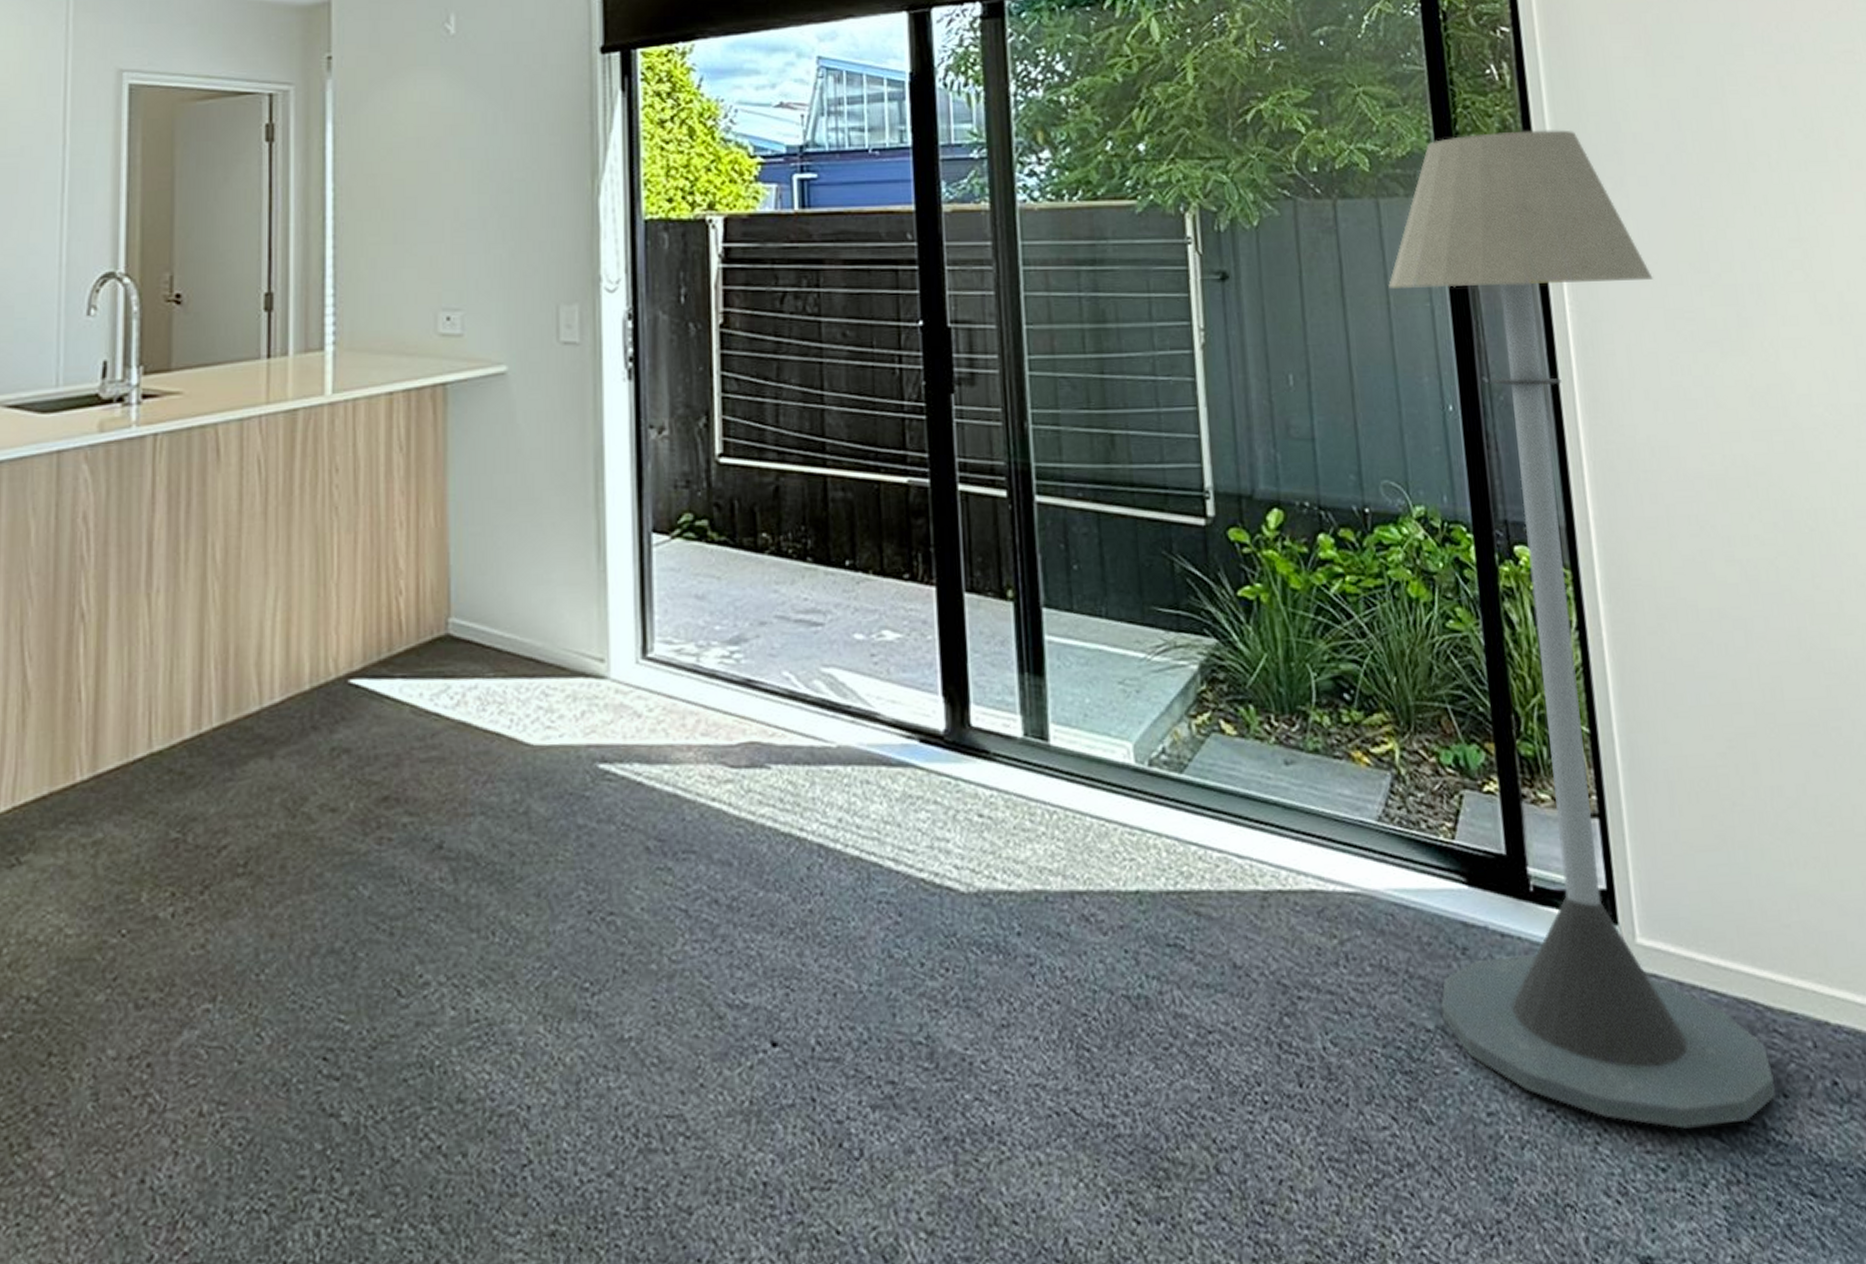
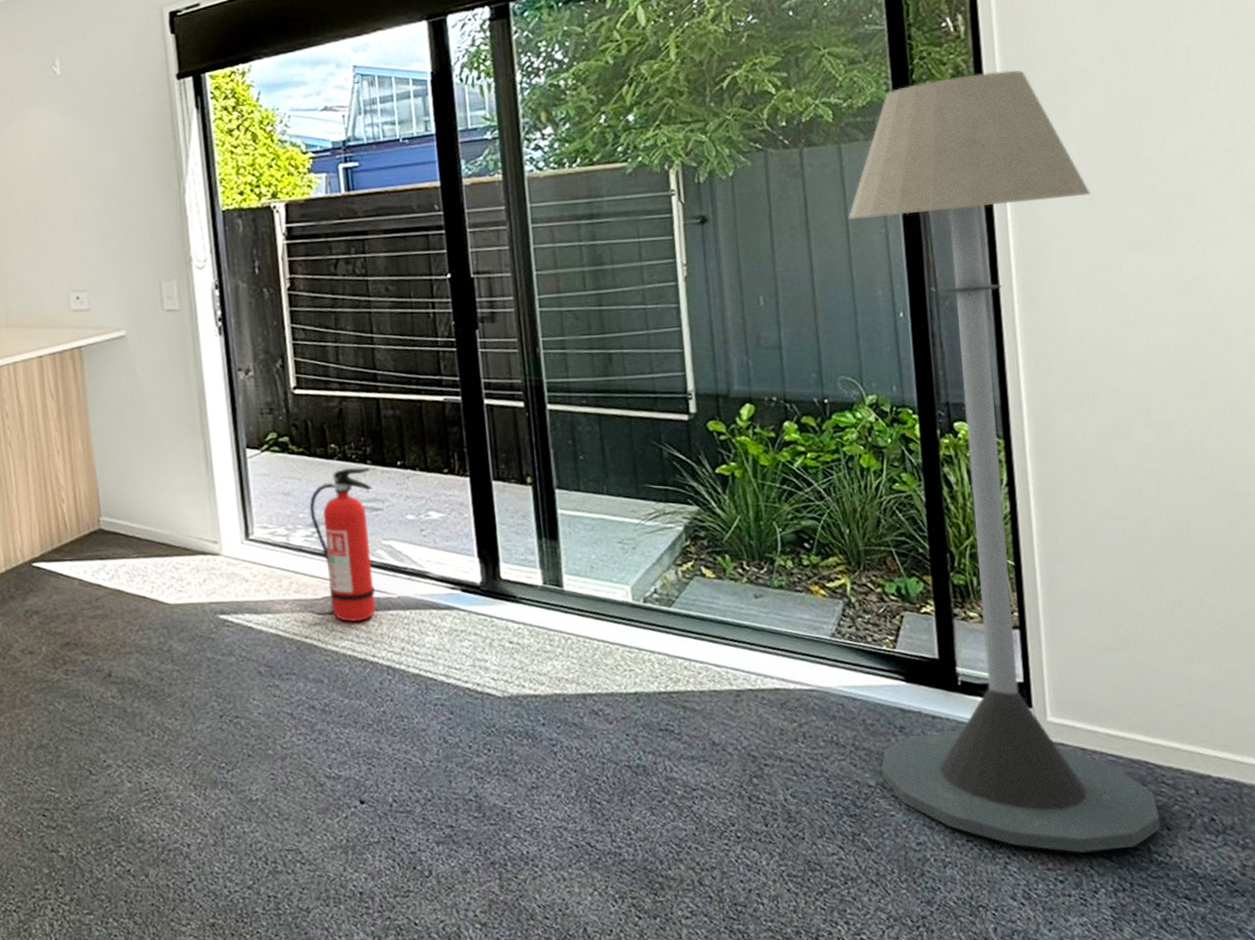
fire extinguisher: none [729,565,812,780] -> present [309,467,377,622]

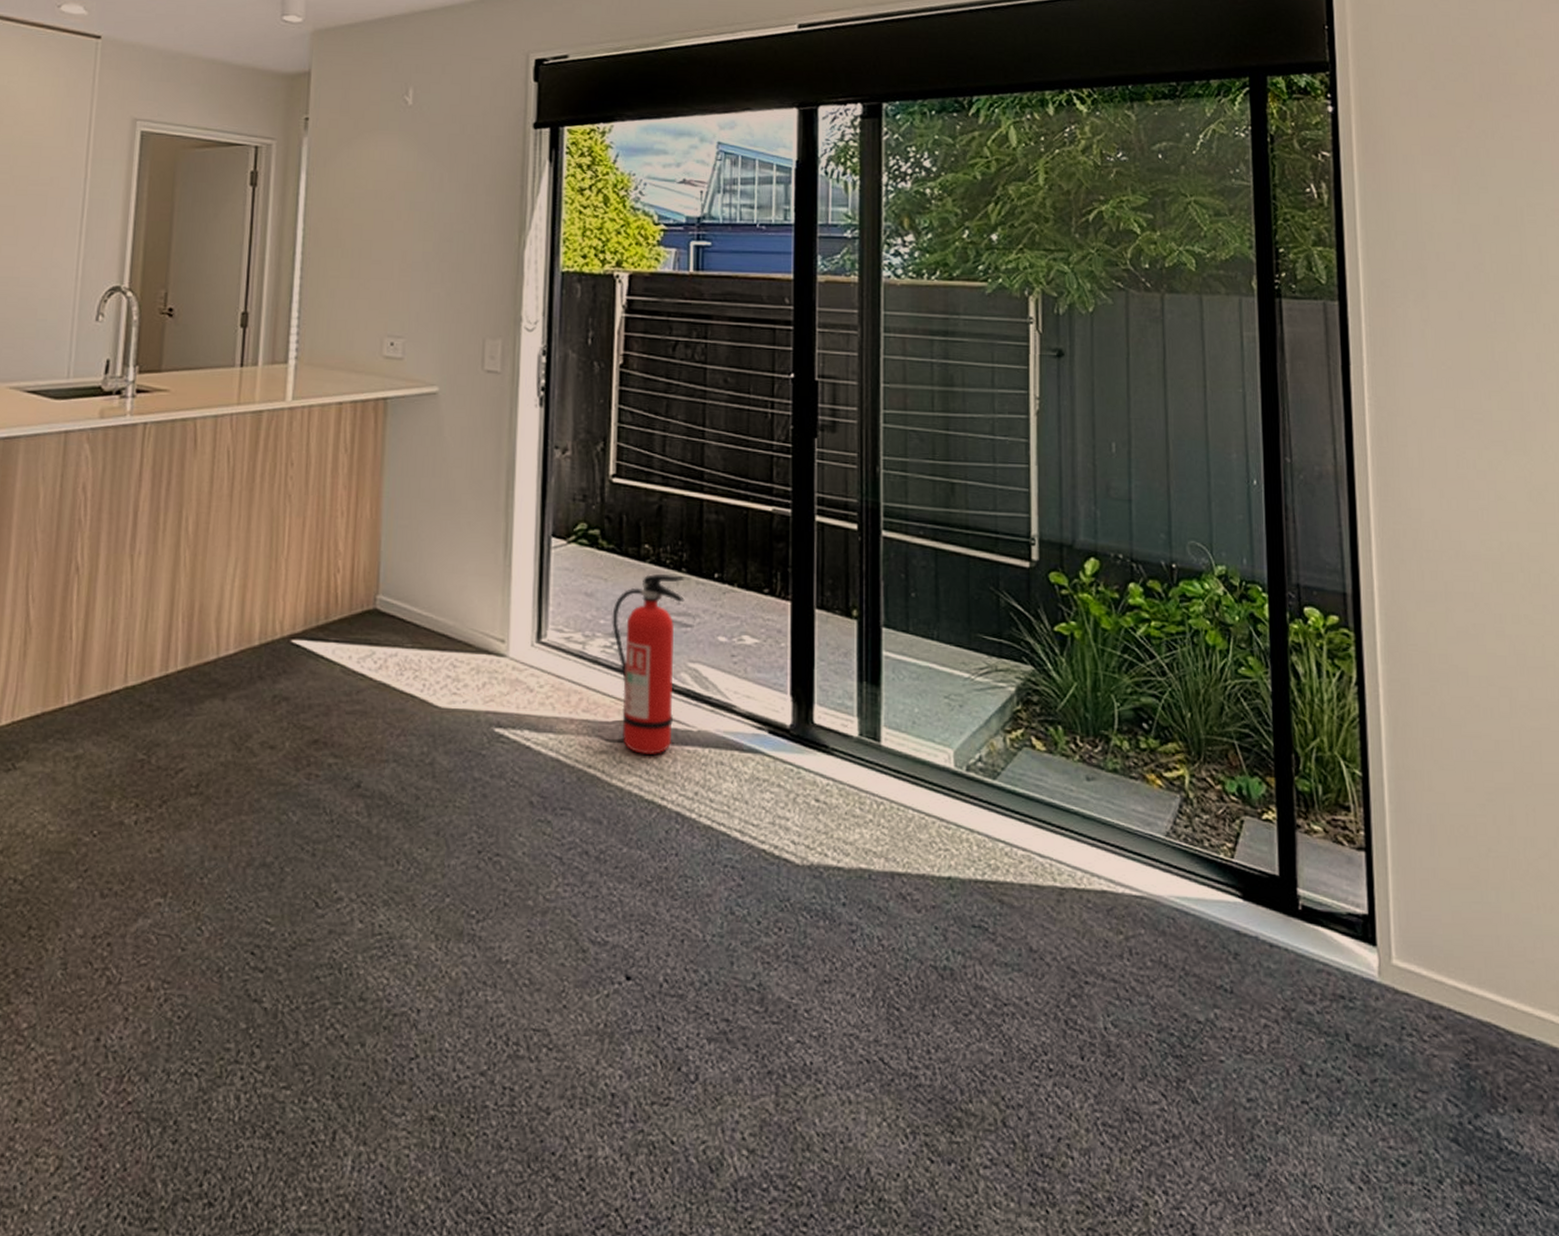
floor lamp: present [848,70,1160,853] -> none [1206,244,1510,1131]

